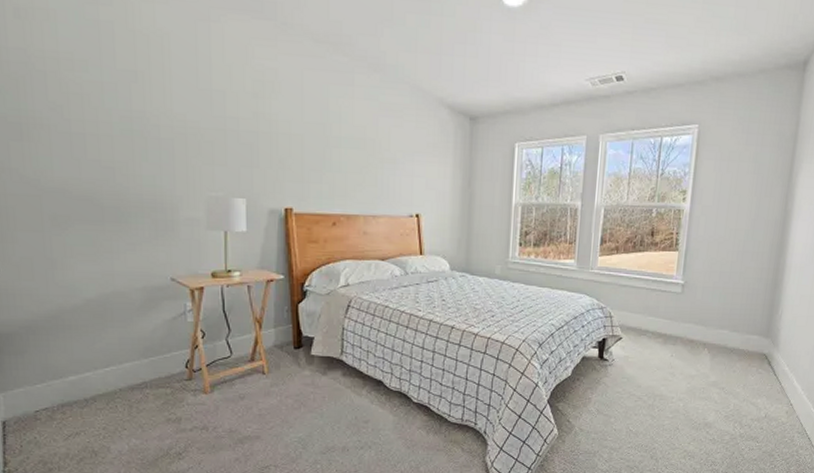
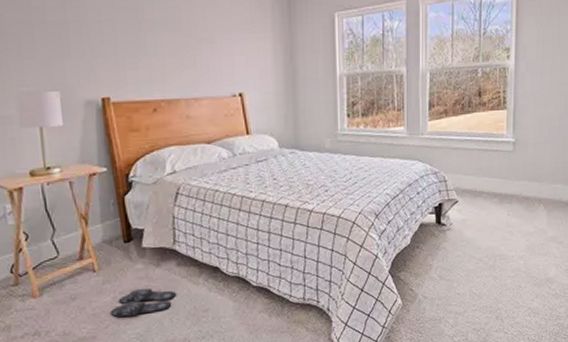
slippers: none [275,394,339,421] -> present [110,288,176,318]

